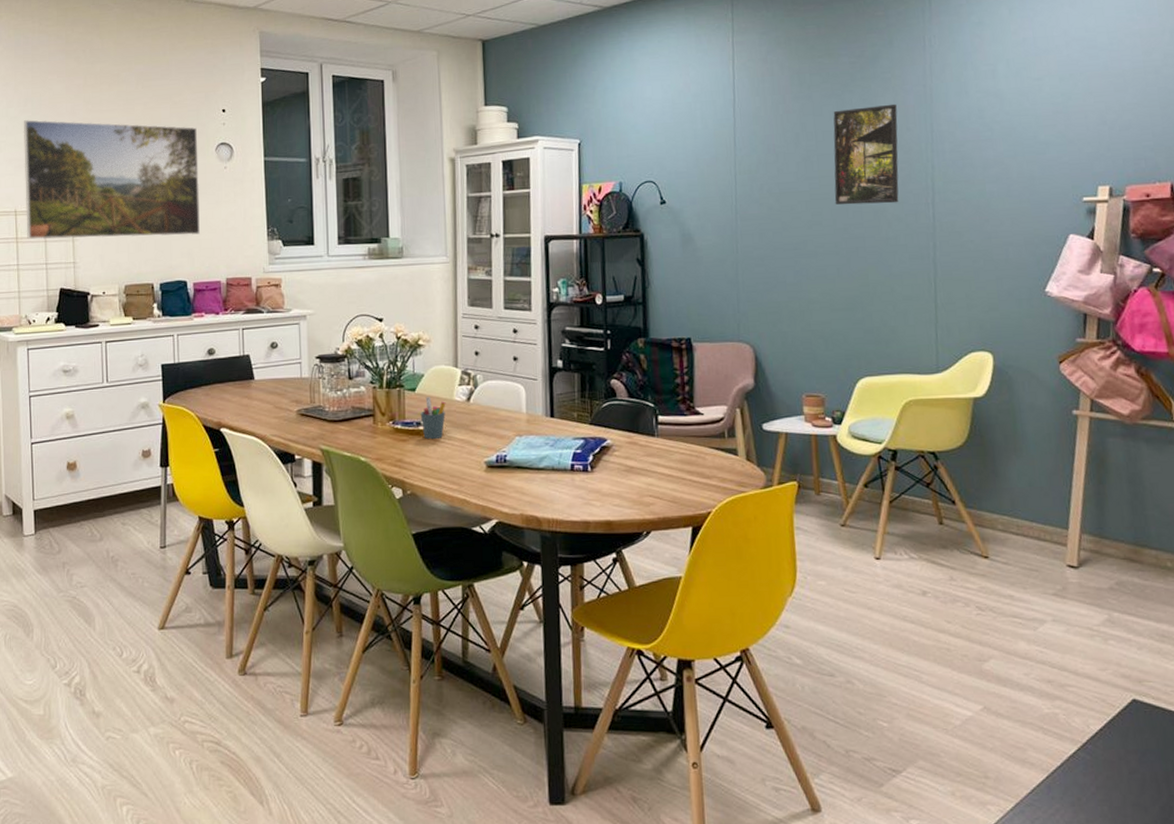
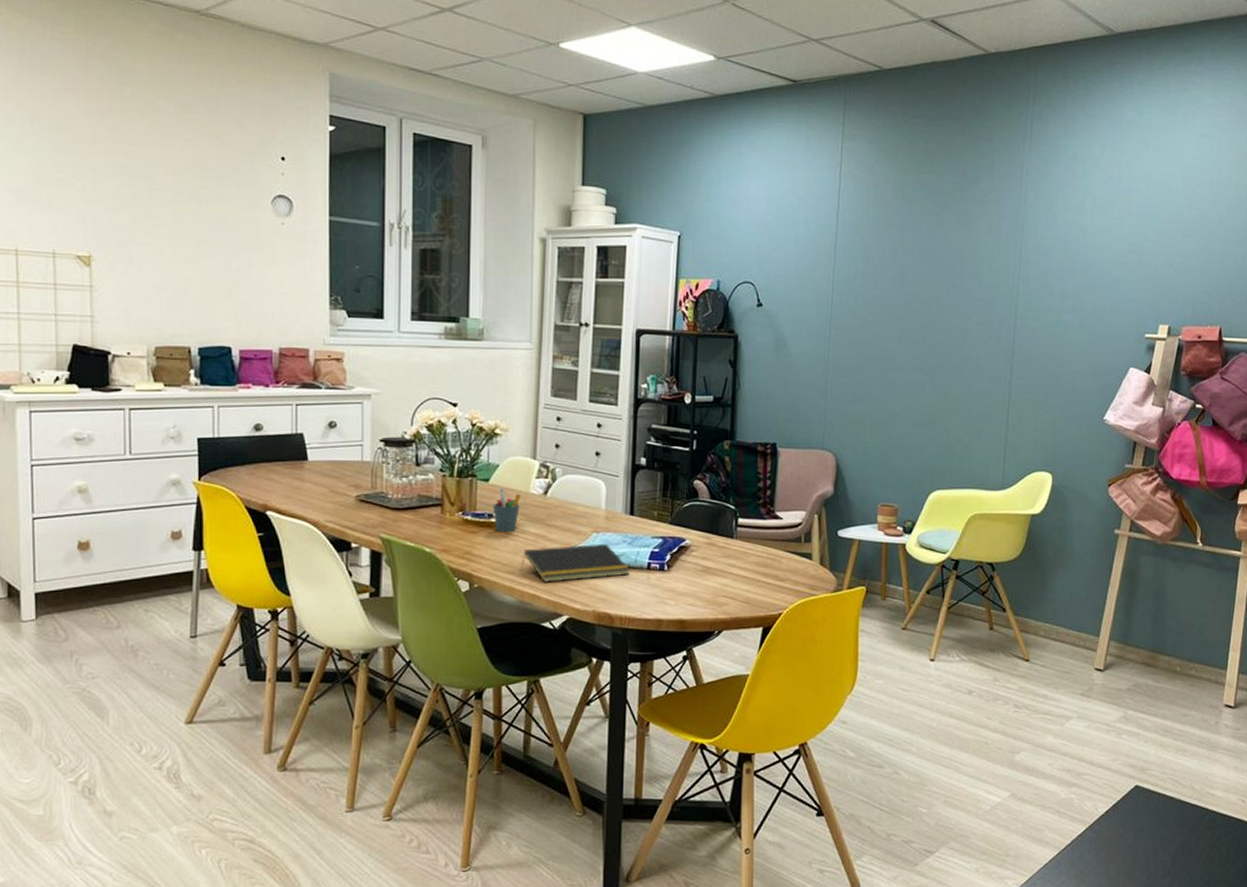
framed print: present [23,120,200,240] -> none [27,143,251,296]
notepad: none [449,446,555,488] -> present [521,543,631,584]
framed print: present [833,104,899,205] -> none [925,227,991,325]

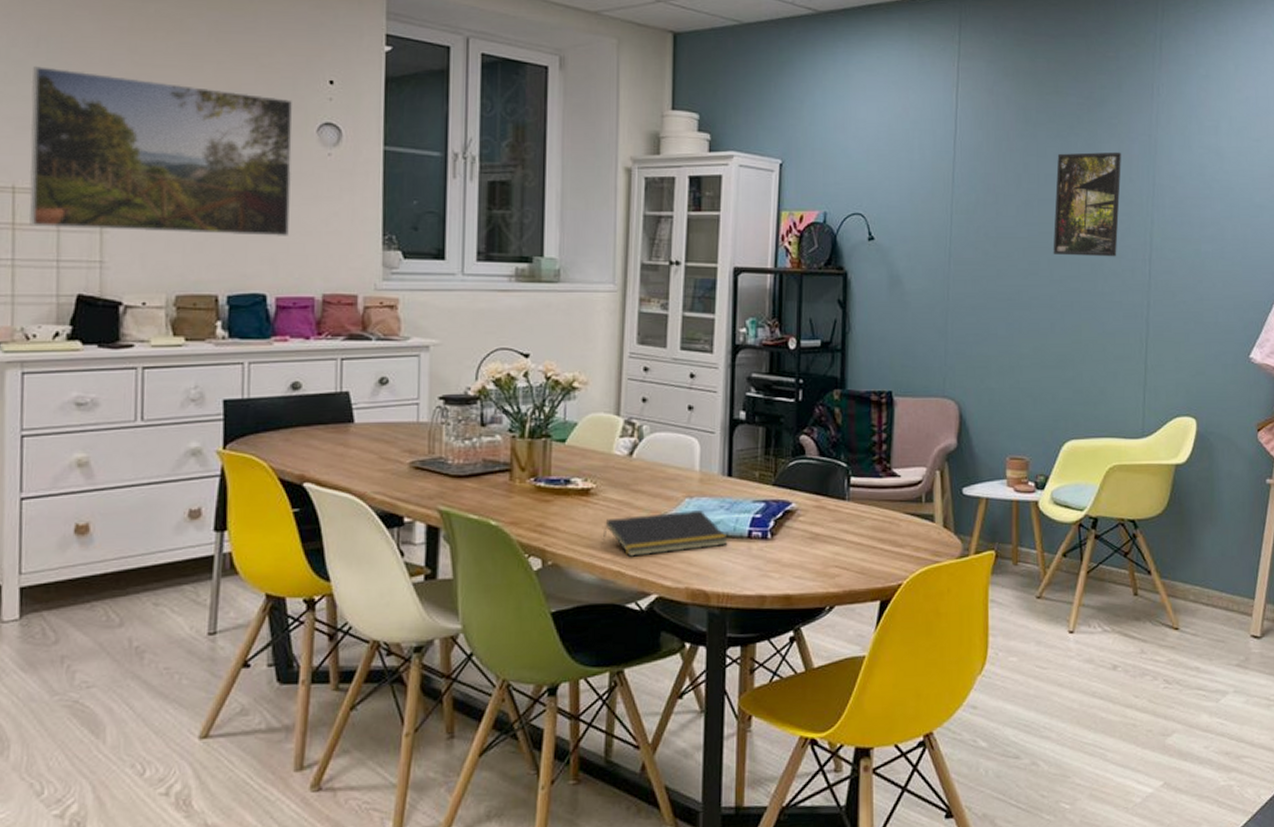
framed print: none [27,143,251,296] -> present [28,66,293,236]
pen holder: present [493,488,521,533] -> none [570,450,603,501]
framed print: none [925,227,991,325] -> present [1053,152,1121,257]

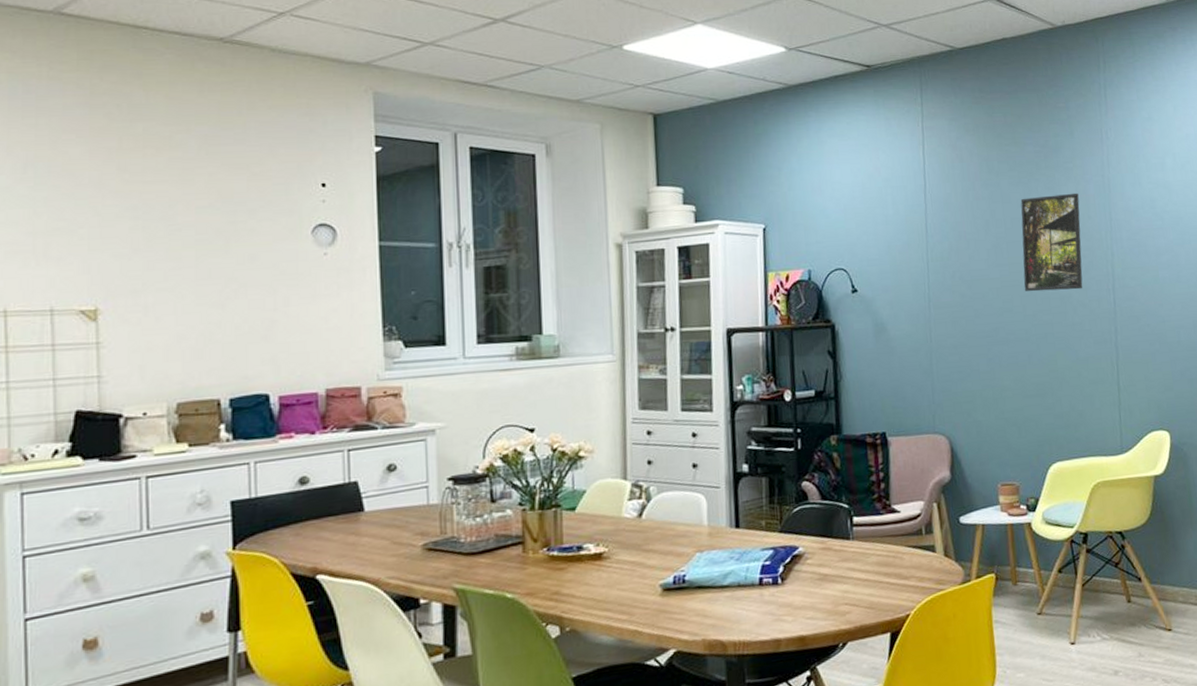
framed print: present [28,66,293,236] -> none [19,191,289,348]
notepad: present [602,509,729,558] -> none [617,562,741,616]

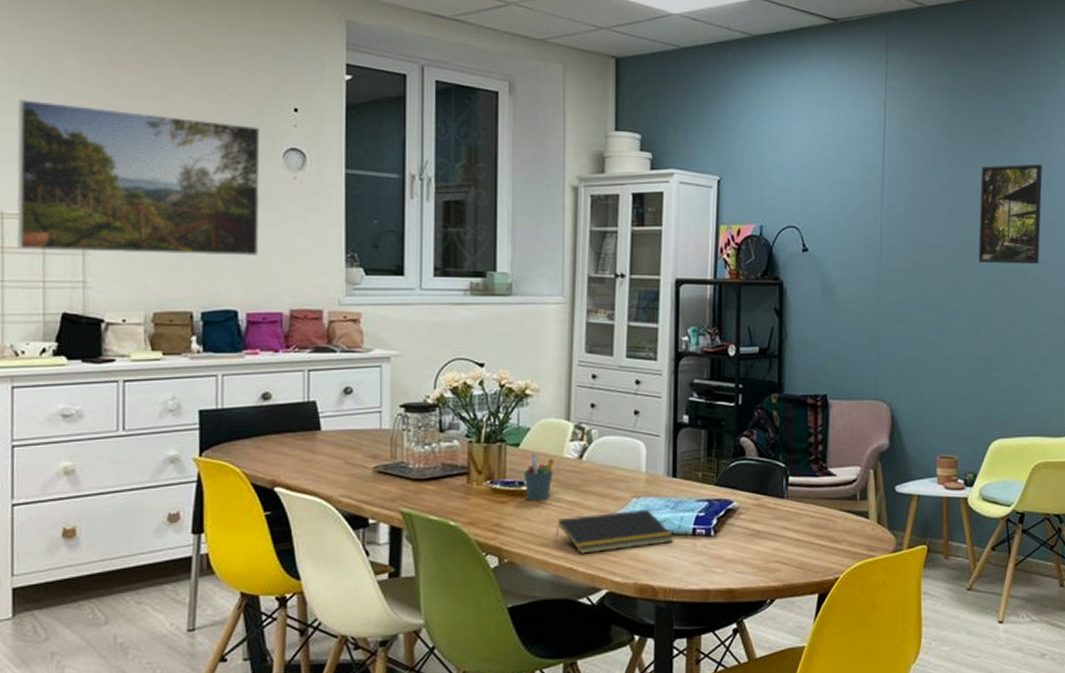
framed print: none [19,191,289,348] -> present [16,100,261,256]
pen holder: none [581,516,613,566] -> present [523,453,555,502]
notepad: none [617,562,741,616] -> present [555,508,675,555]

